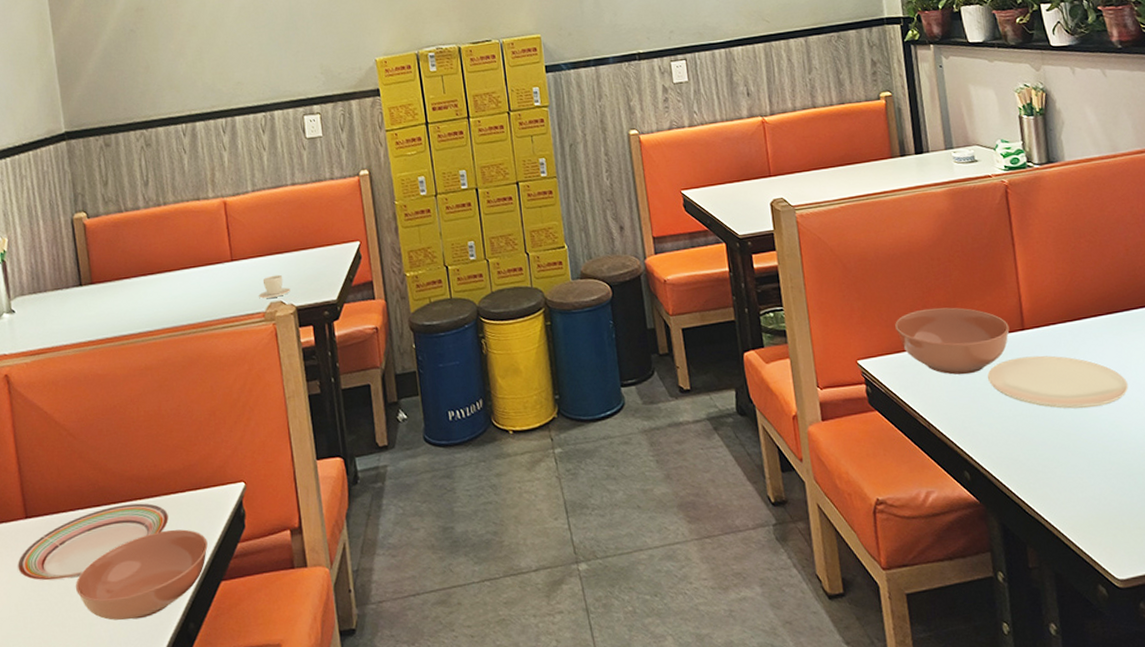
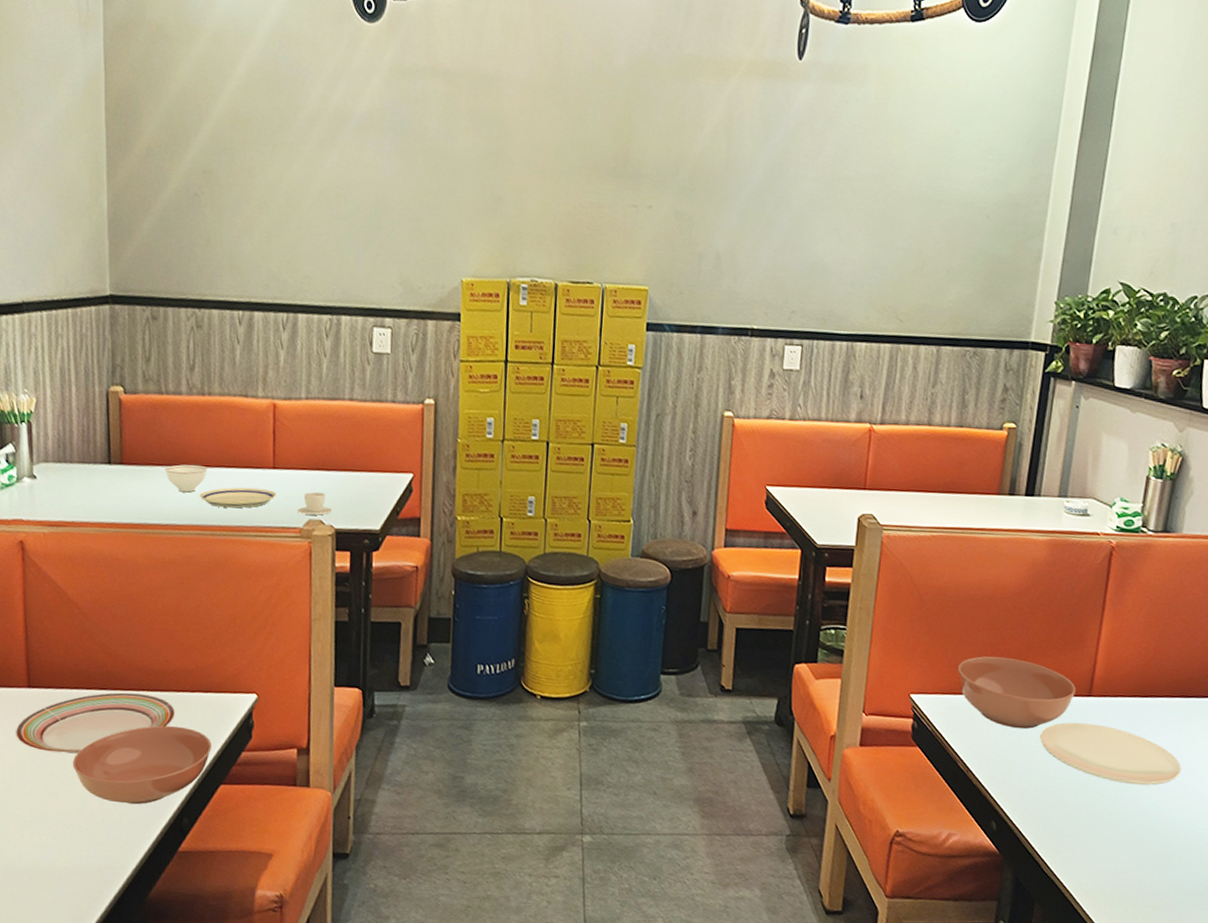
bowl: none [132,270,172,300] -> present [165,464,208,493]
plate: none [166,281,237,307] -> present [199,487,276,508]

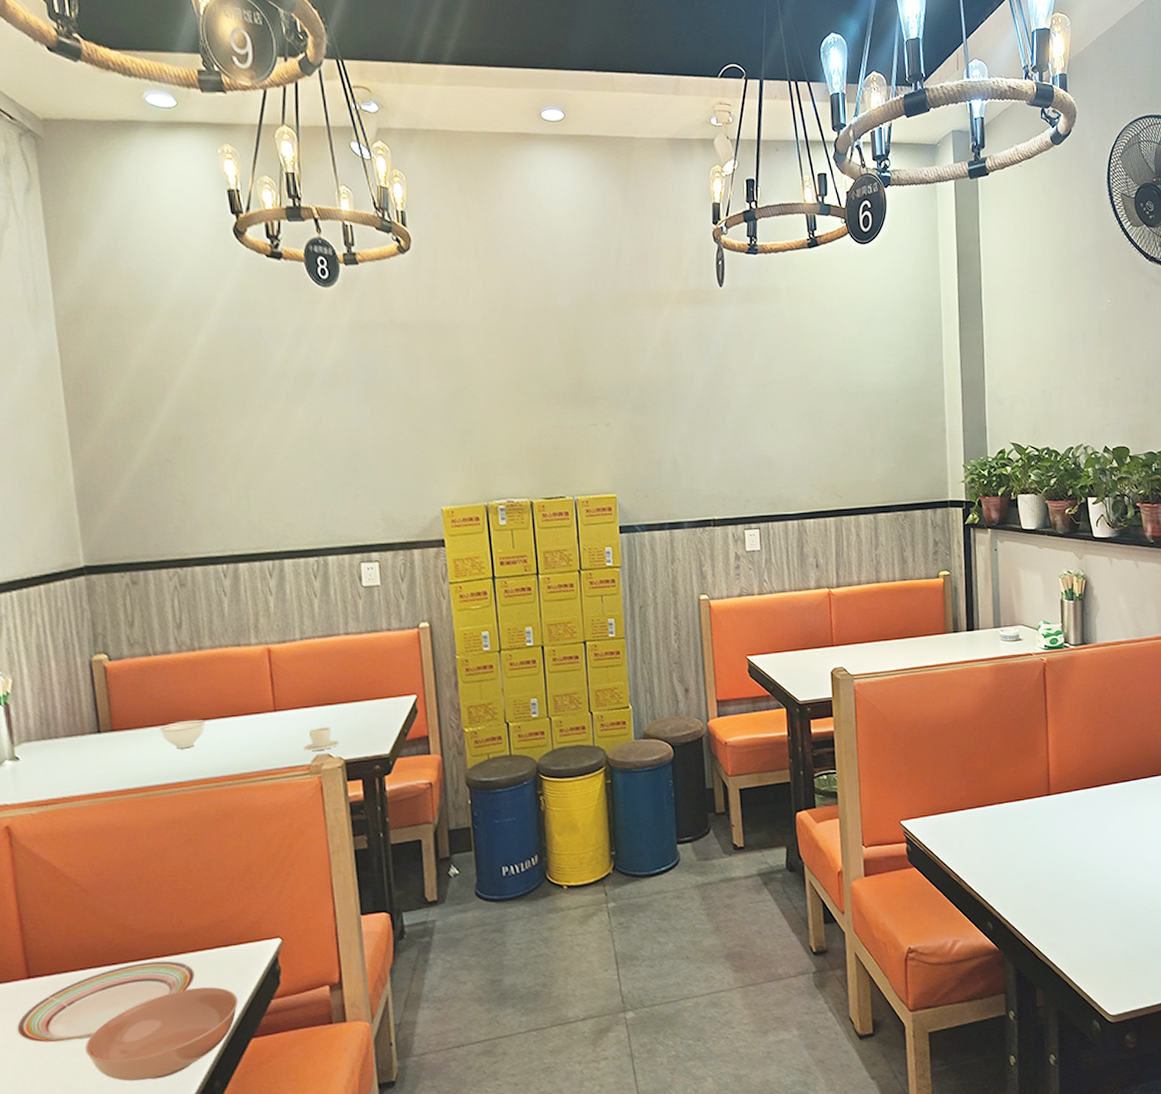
plate: present [199,487,276,508] -> none [199,732,280,758]
bowl: present [957,656,1076,729] -> none [936,773,1037,835]
plate: present [1040,722,1182,786] -> none [1015,818,1133,866]

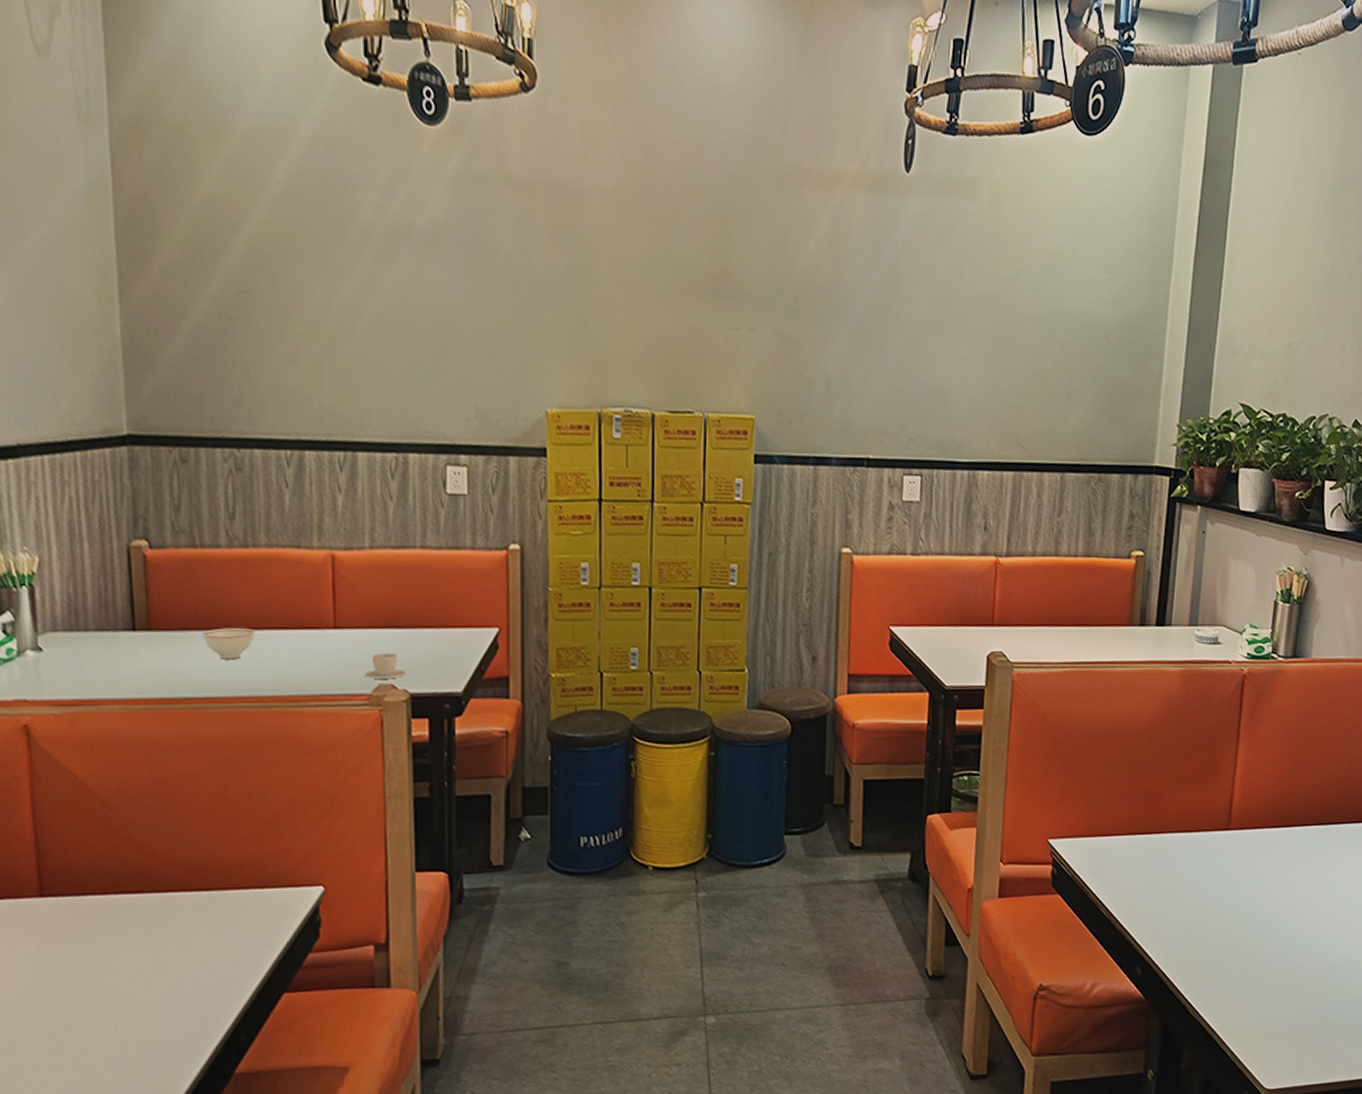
plate: present [16,960,195,1043] -> none [25,895,225,971]
bowl: present [84,986,238,1082] -> none [99,930,271,1024]

